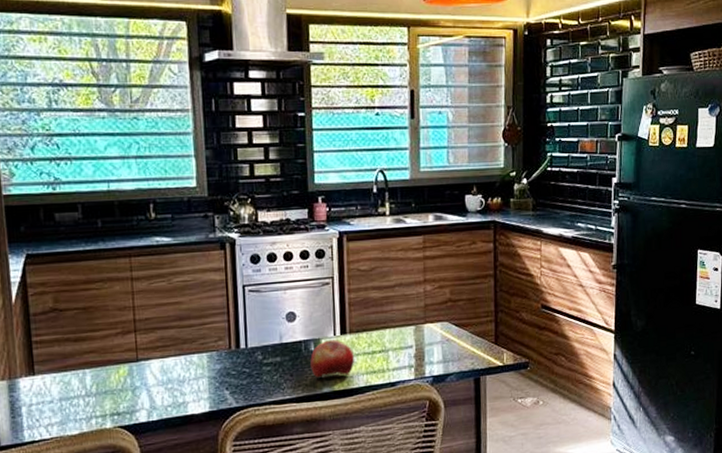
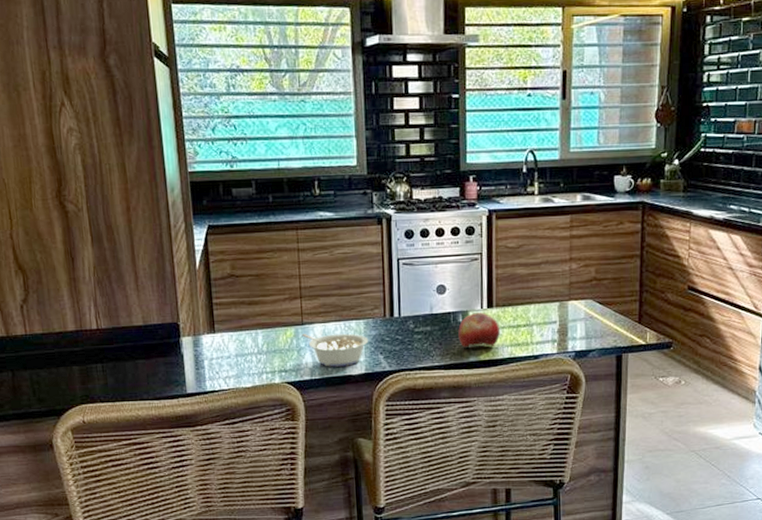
legume: none [136,368,213,407] -> present [301,333,369,367]

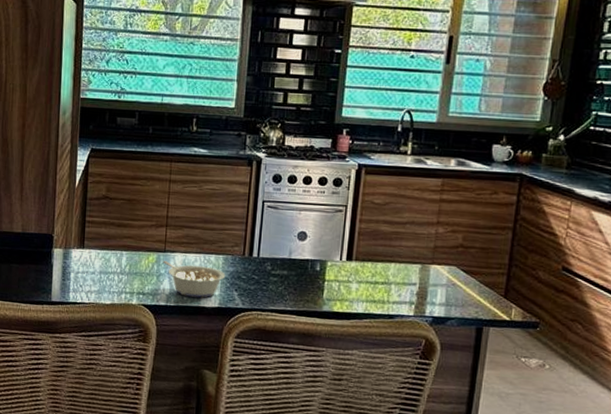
fruit: present [458,312,501,348] -> none [314,263,358,299]

